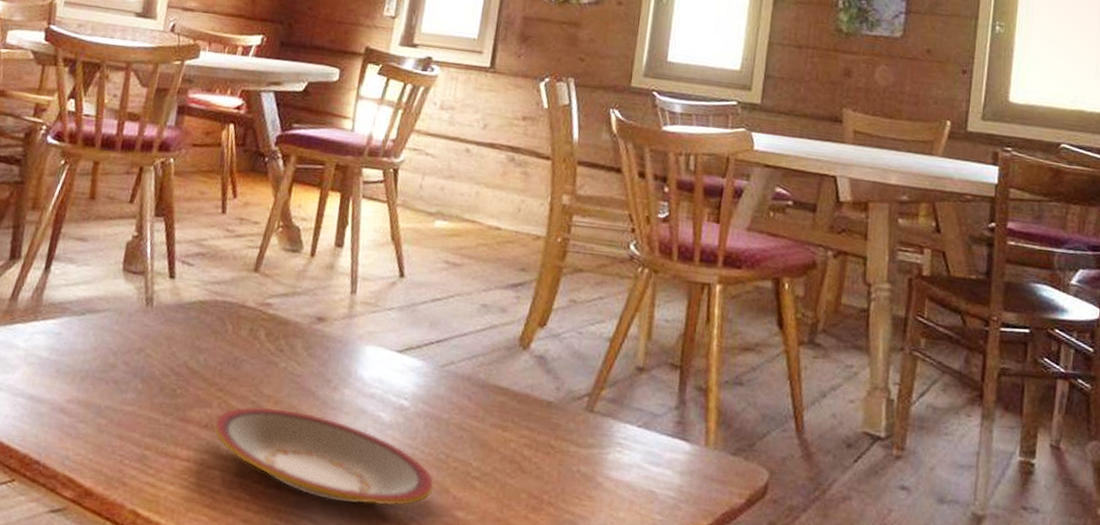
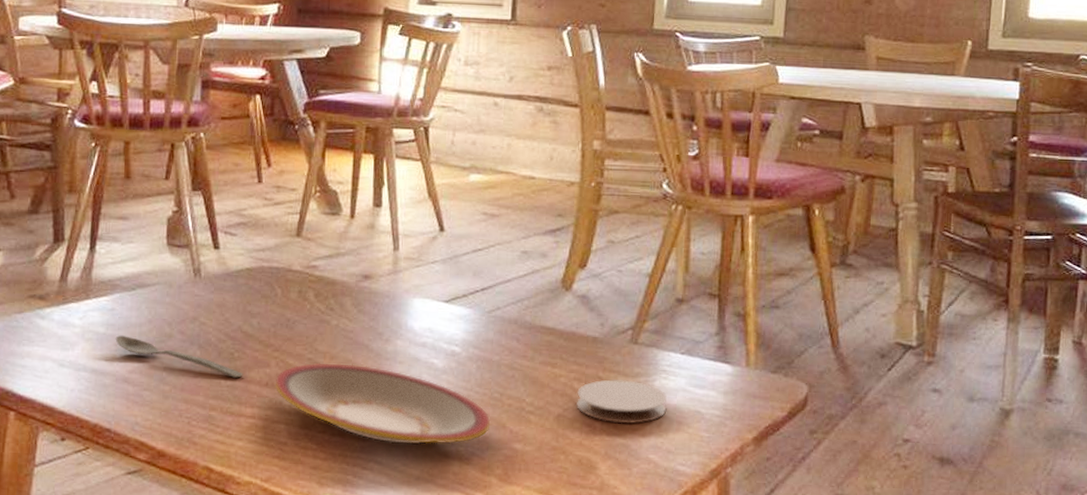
spoon: none [57,362,184,417] -> present [115,335,243,378]
coaster: none [525,448,620,499] -> present [576,379,667,424]

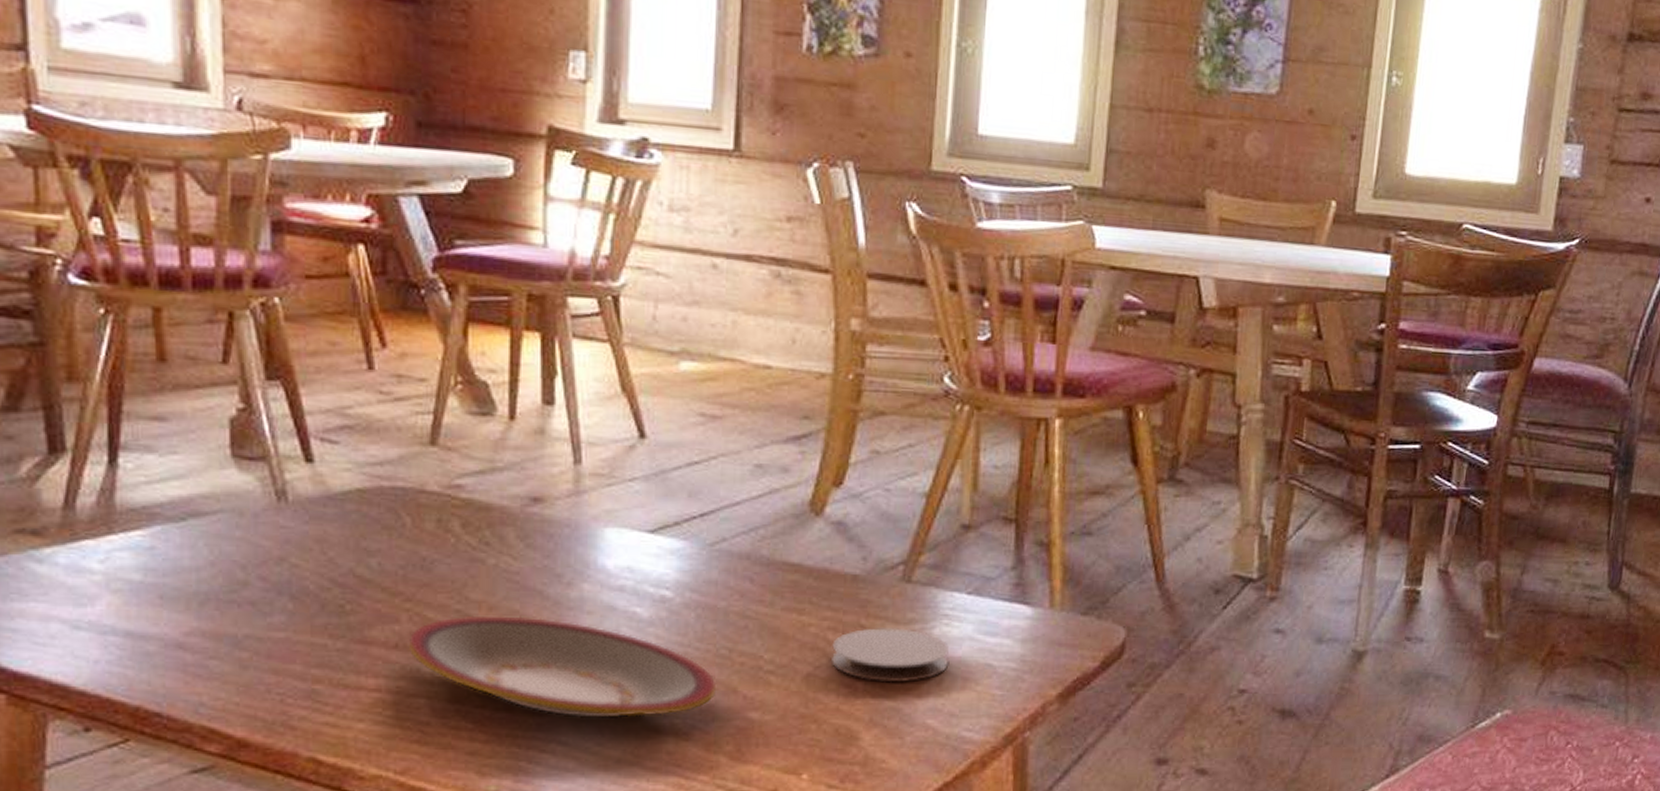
spoon: present [115,335,243,378] -> none [159,584,360,638]

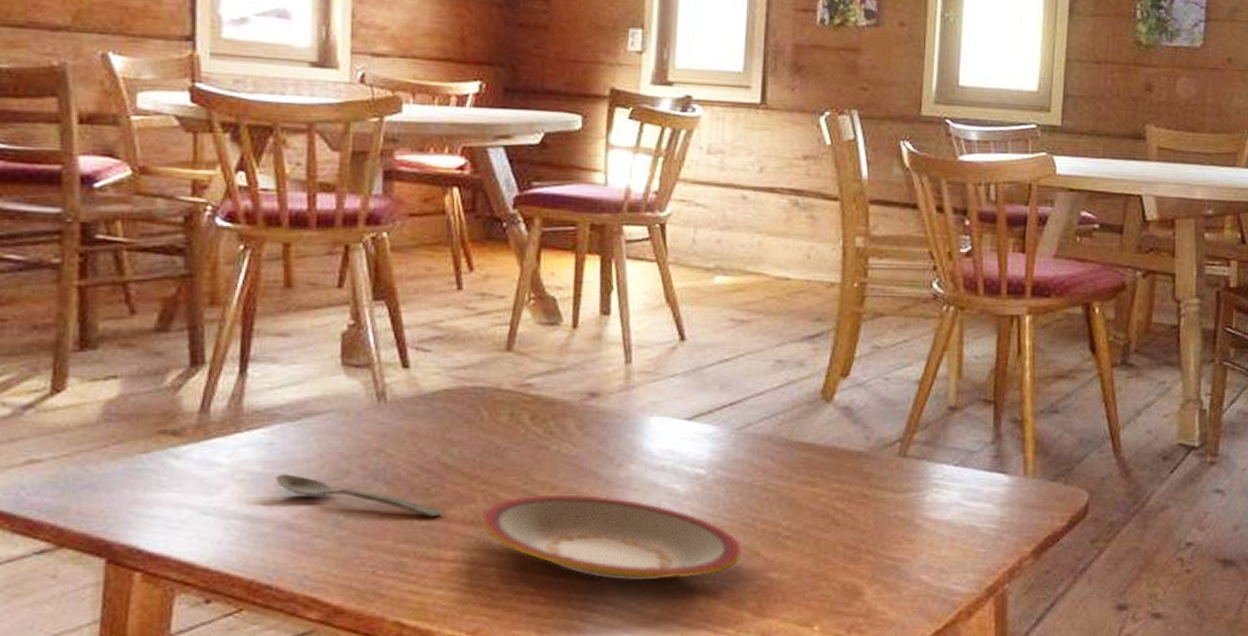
spoon: none [159,584,360,638] -> present [275,474,442,517]
coaster: present [832,628,949,683] -> none [839,496,939,544]

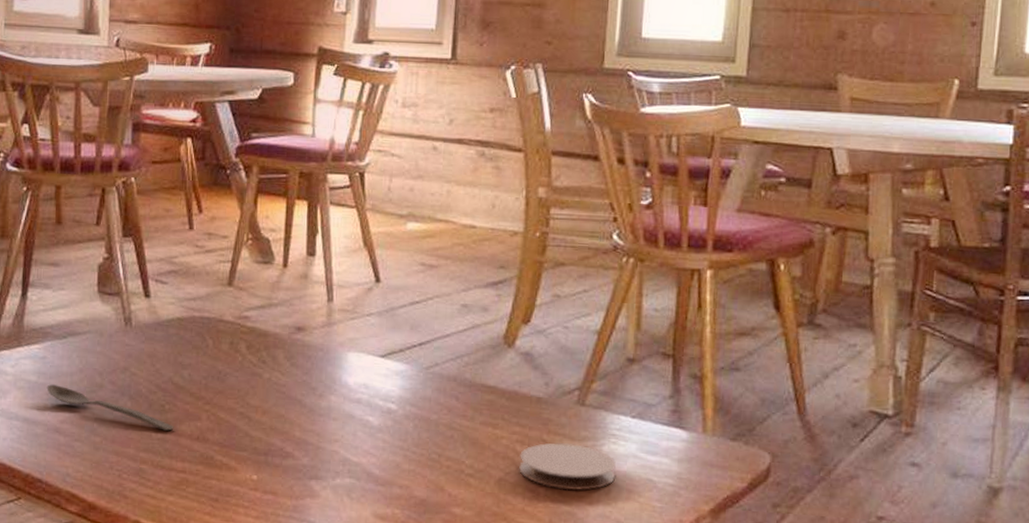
plate: present [482,494,742,581] -> none [206,417,428,506]
coaster: none [839,496,939,544] -> present [519,442,616,490]

